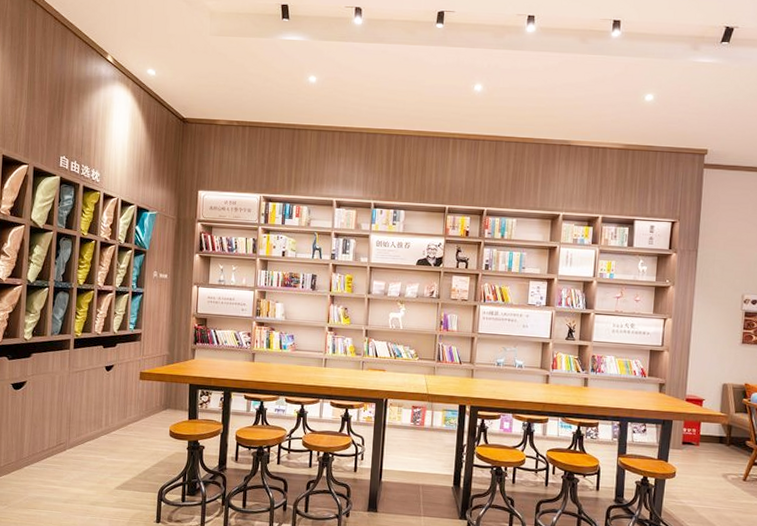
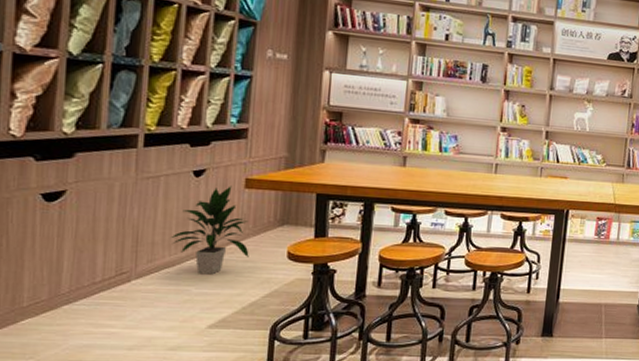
indoor plant: none [91,378,143,447] -> present [171,186,249,275]

